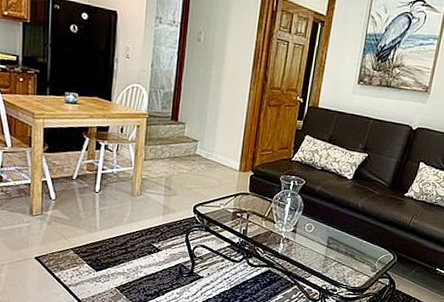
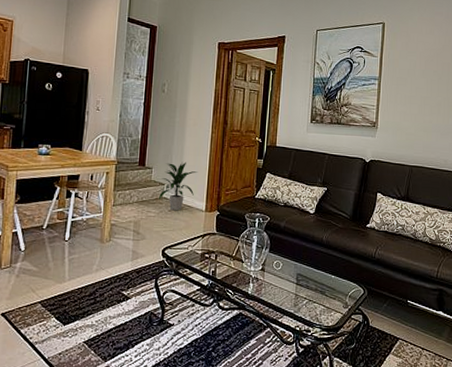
indoor plant: none [190,118,233,169] -> present [158,161,197,211]

